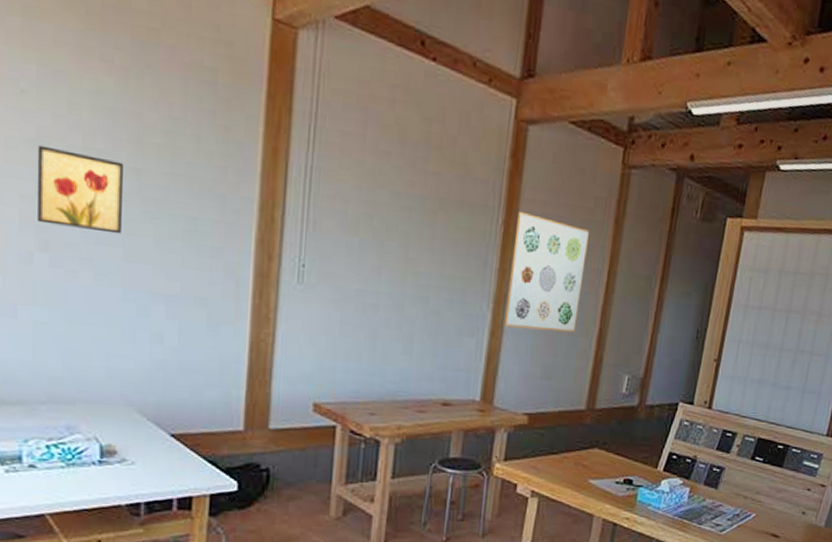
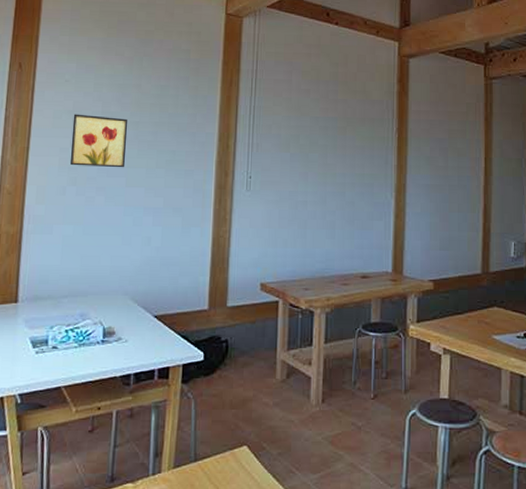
wall art: present [504,212,589,332] -> none [405,121,465,210]

